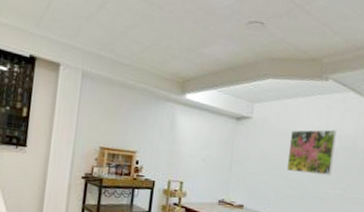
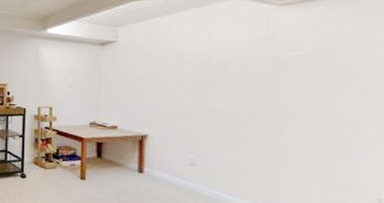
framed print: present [286,129,337,176] -> none [163,42,223,90]

